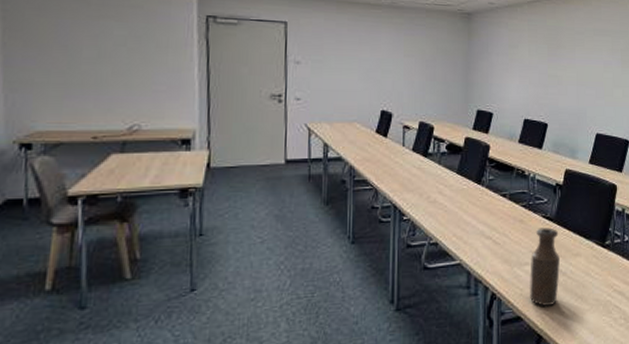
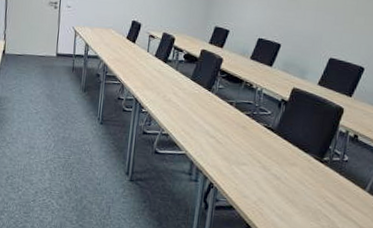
bottle: present [529,227,560,306] -> none [243,135,278,203]

